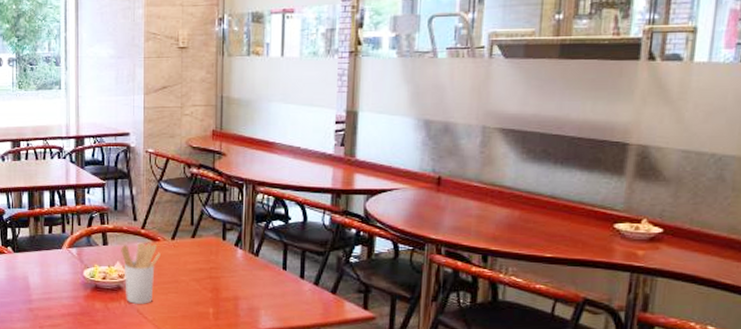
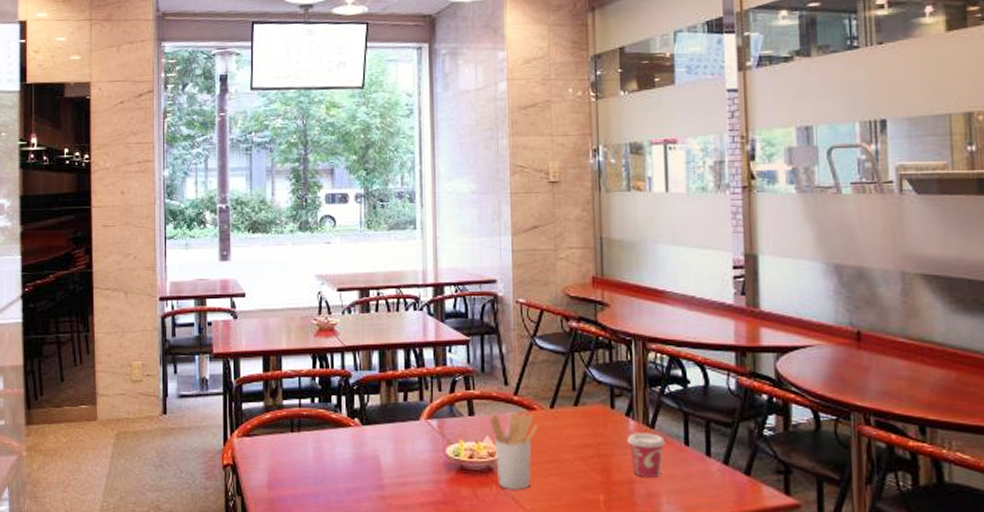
cup: none [235,259,268,295] -> present [628,433,666,477]

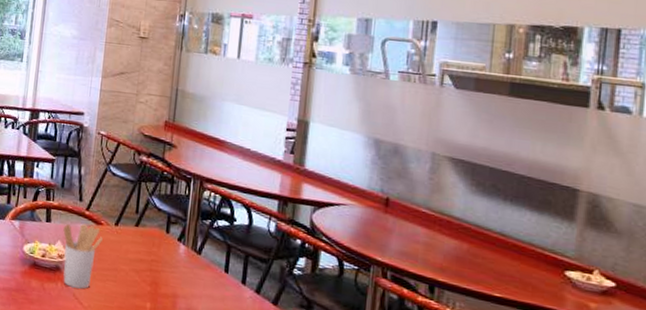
cup: present [628,433,666,477] -> none [176,256,209,296]

